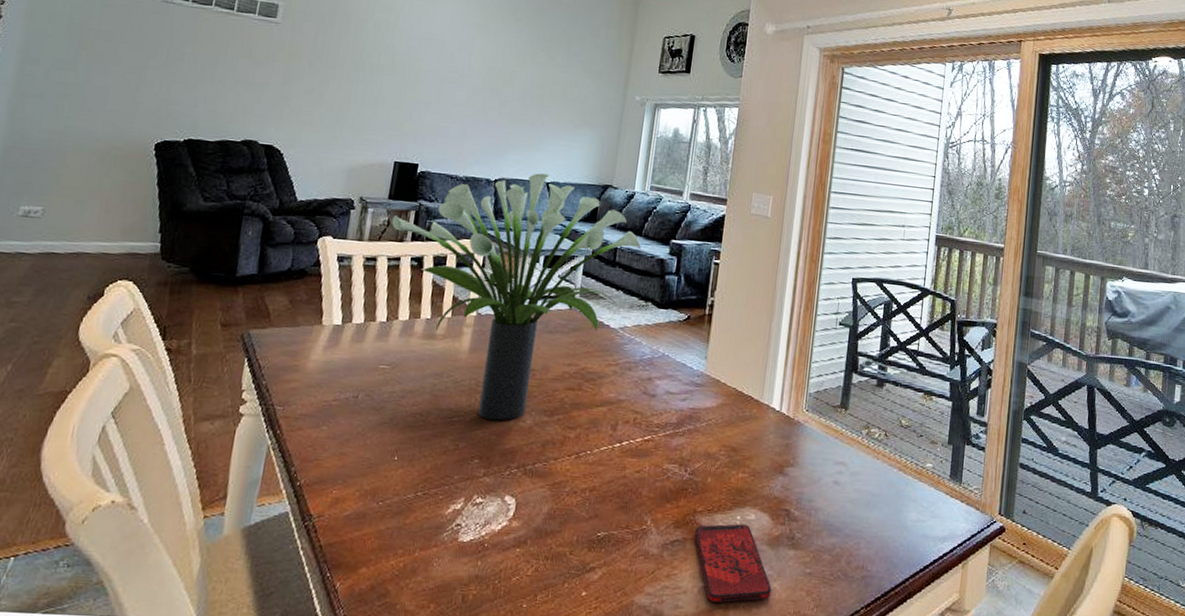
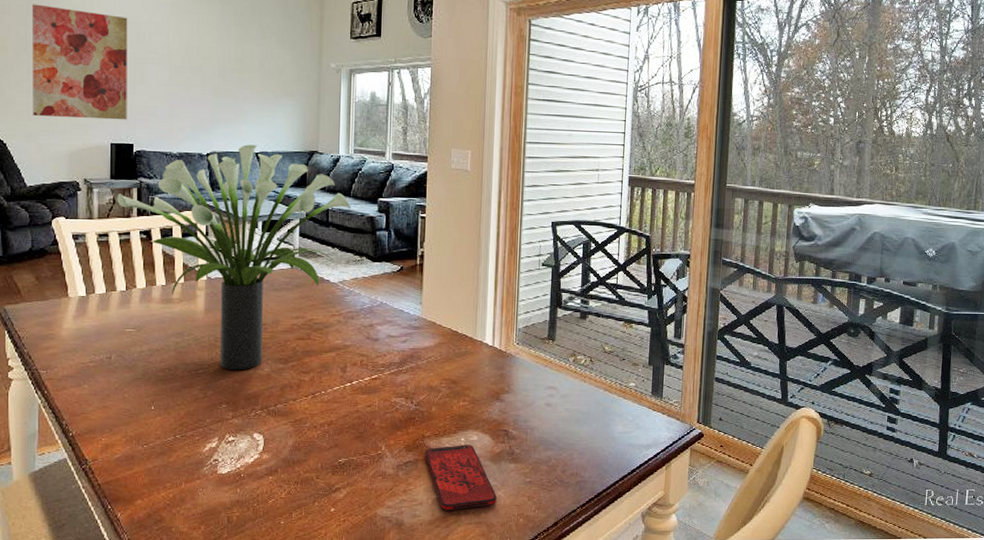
wall art: none [317,14,432,139] -> present [31,4,128,120]

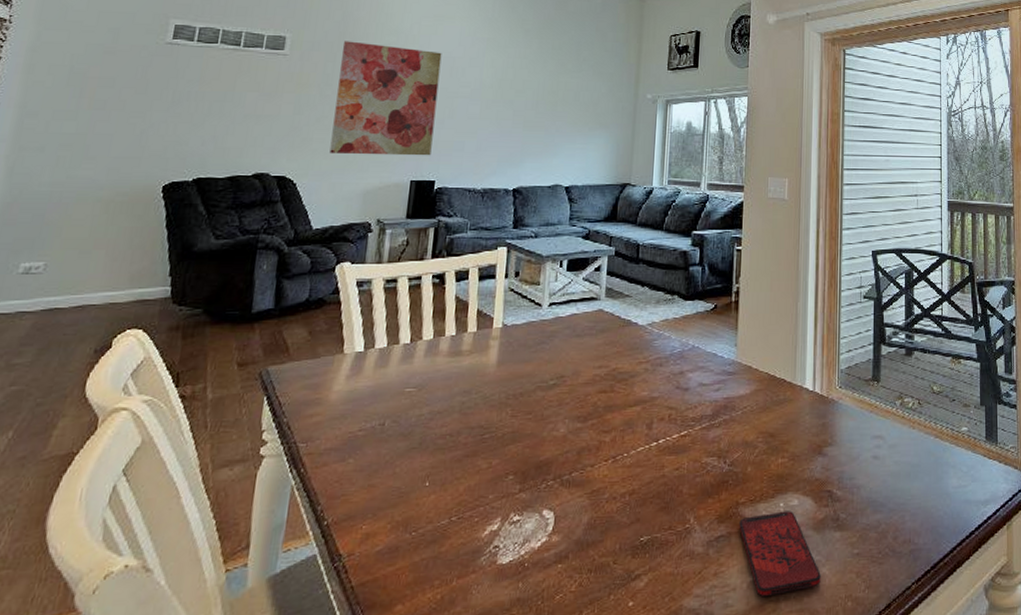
flower arrangement: present [117,144,351,370] -> none [411,178,663,433]

